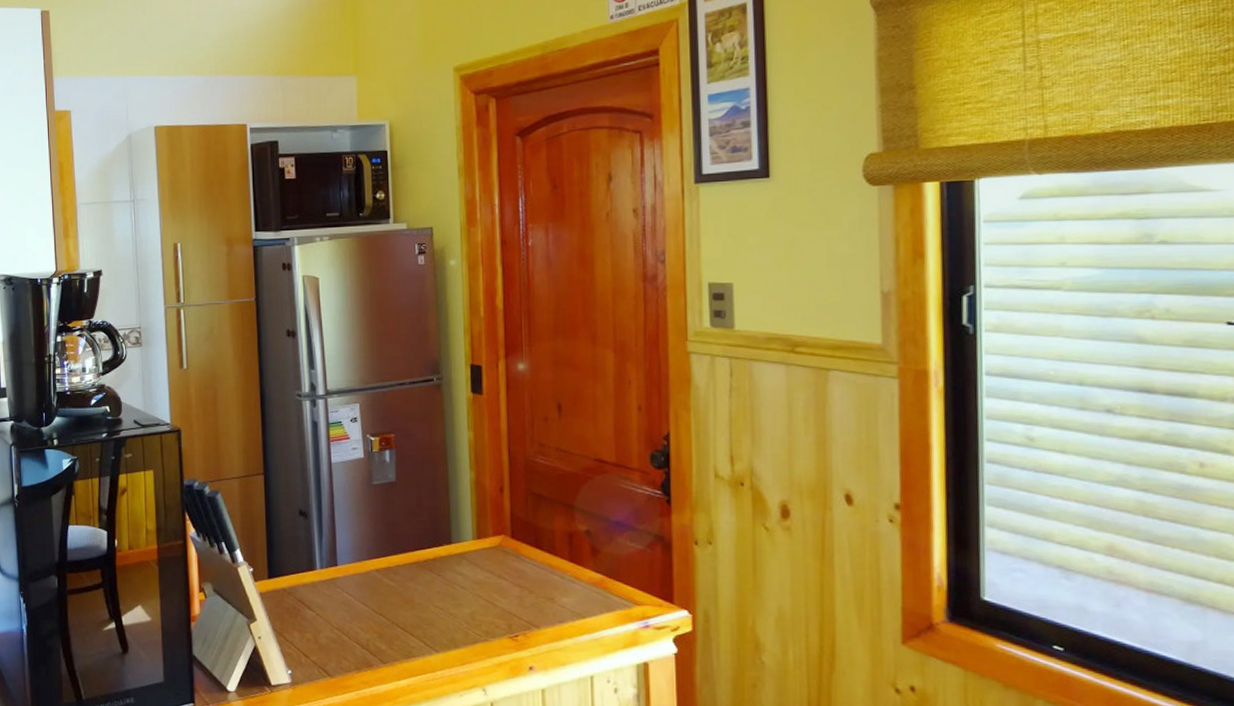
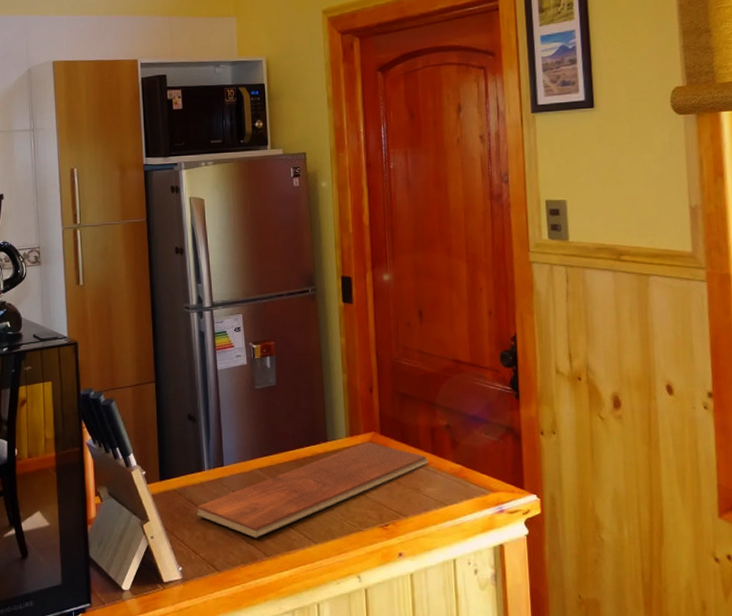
chopping board: none [308,545,565,644] -> present [197,441,429,538]

